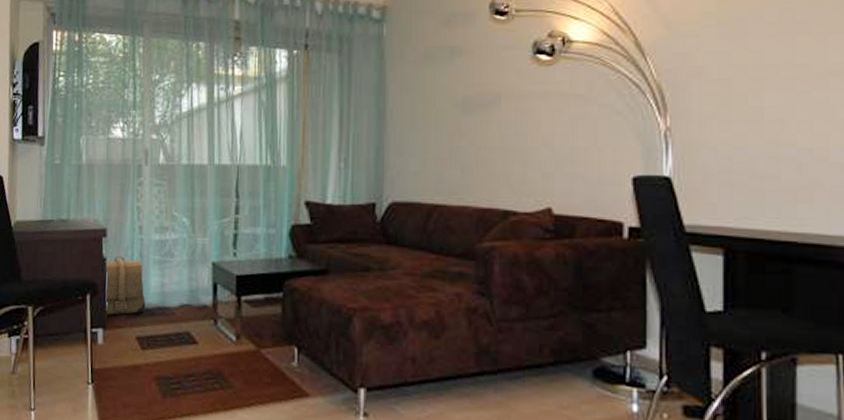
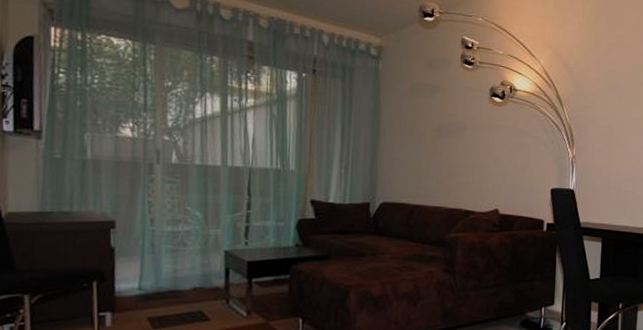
backpack: present [104,256,146,315] -> none [113,246,158,300]

